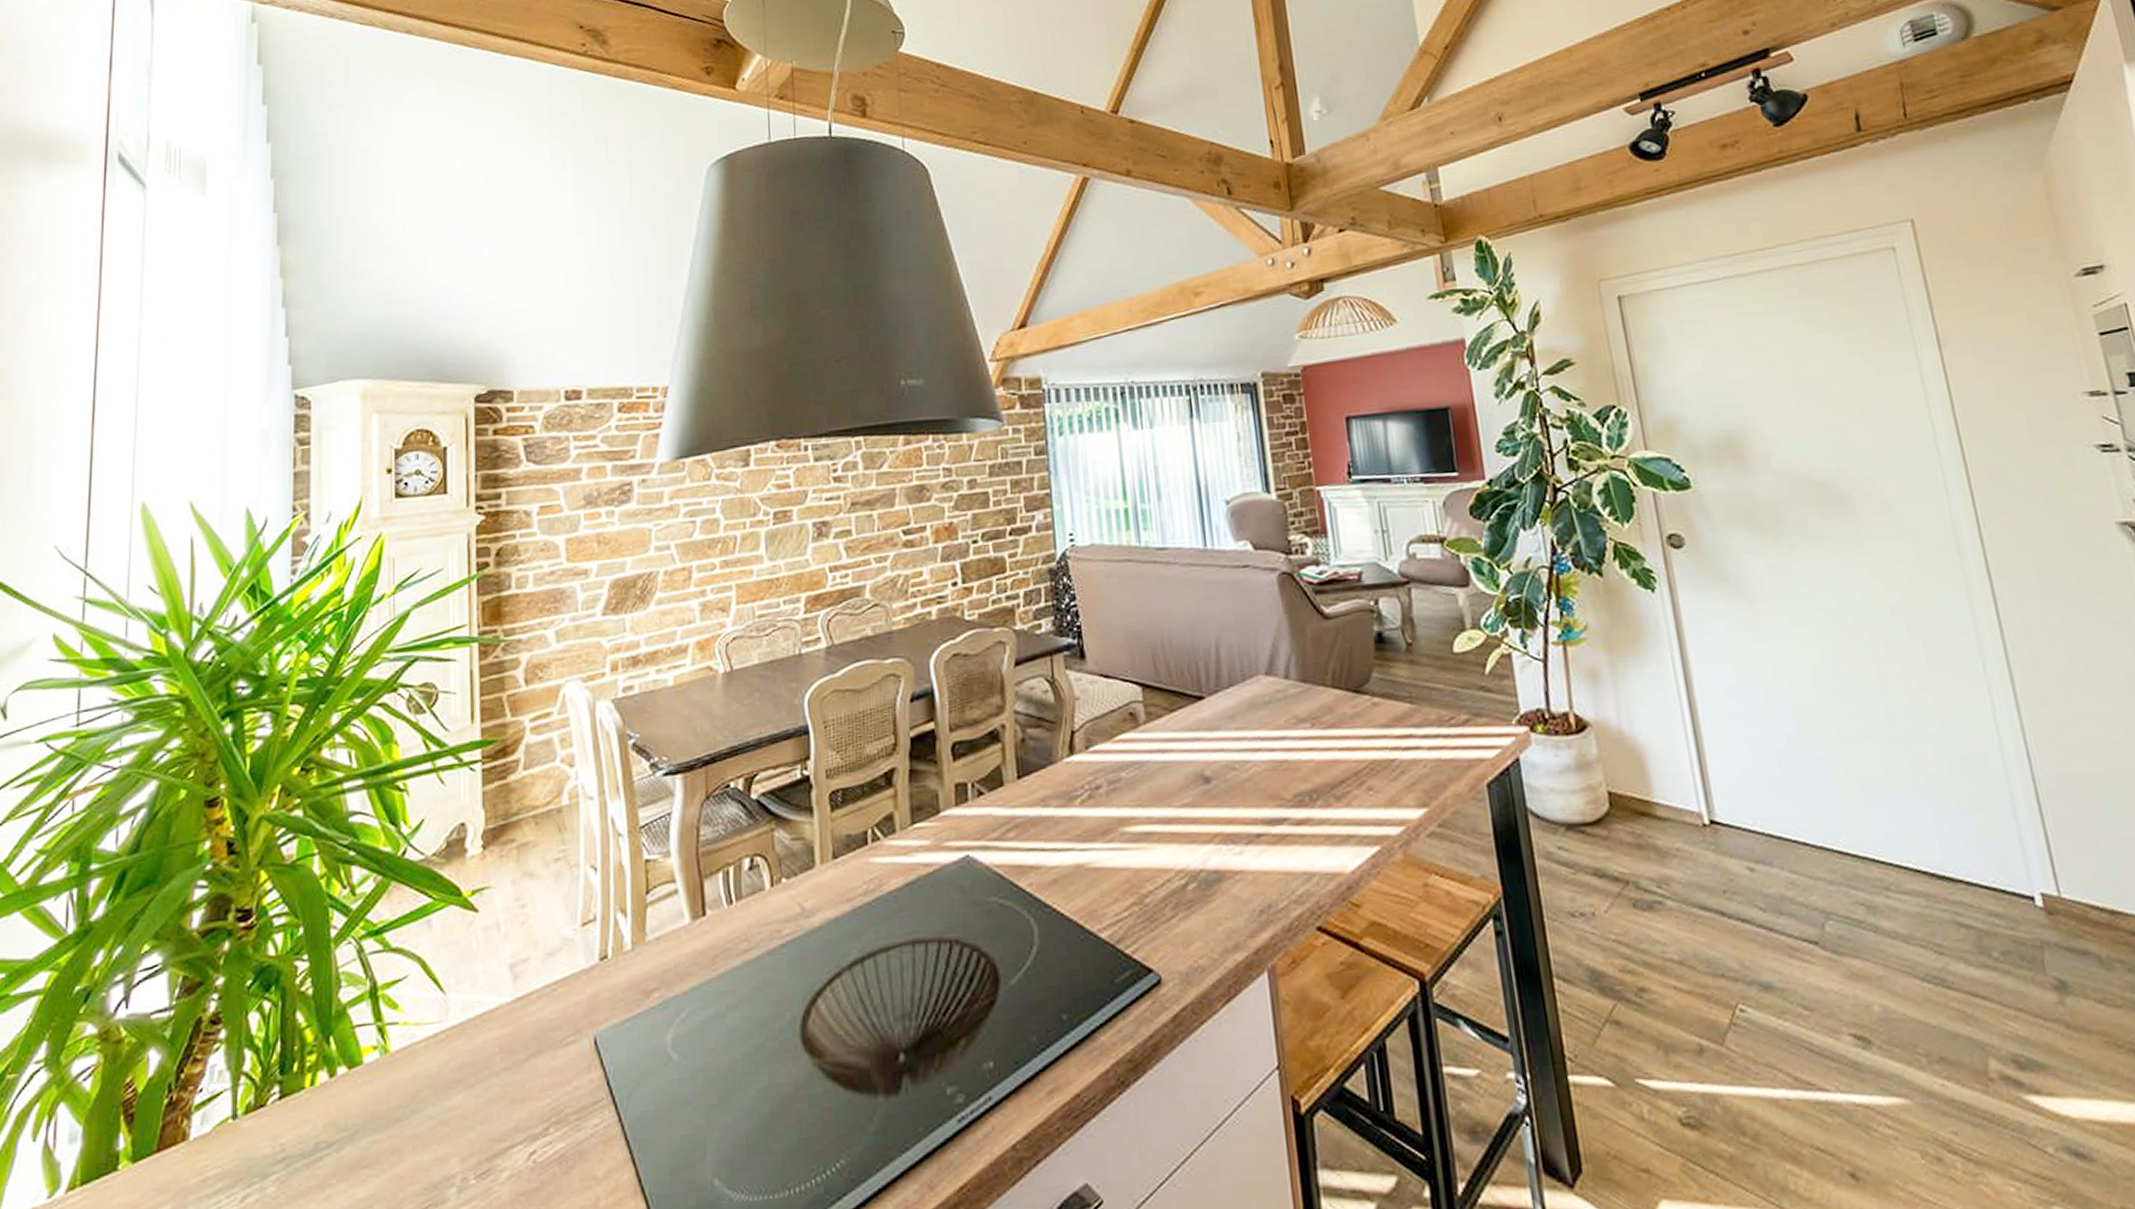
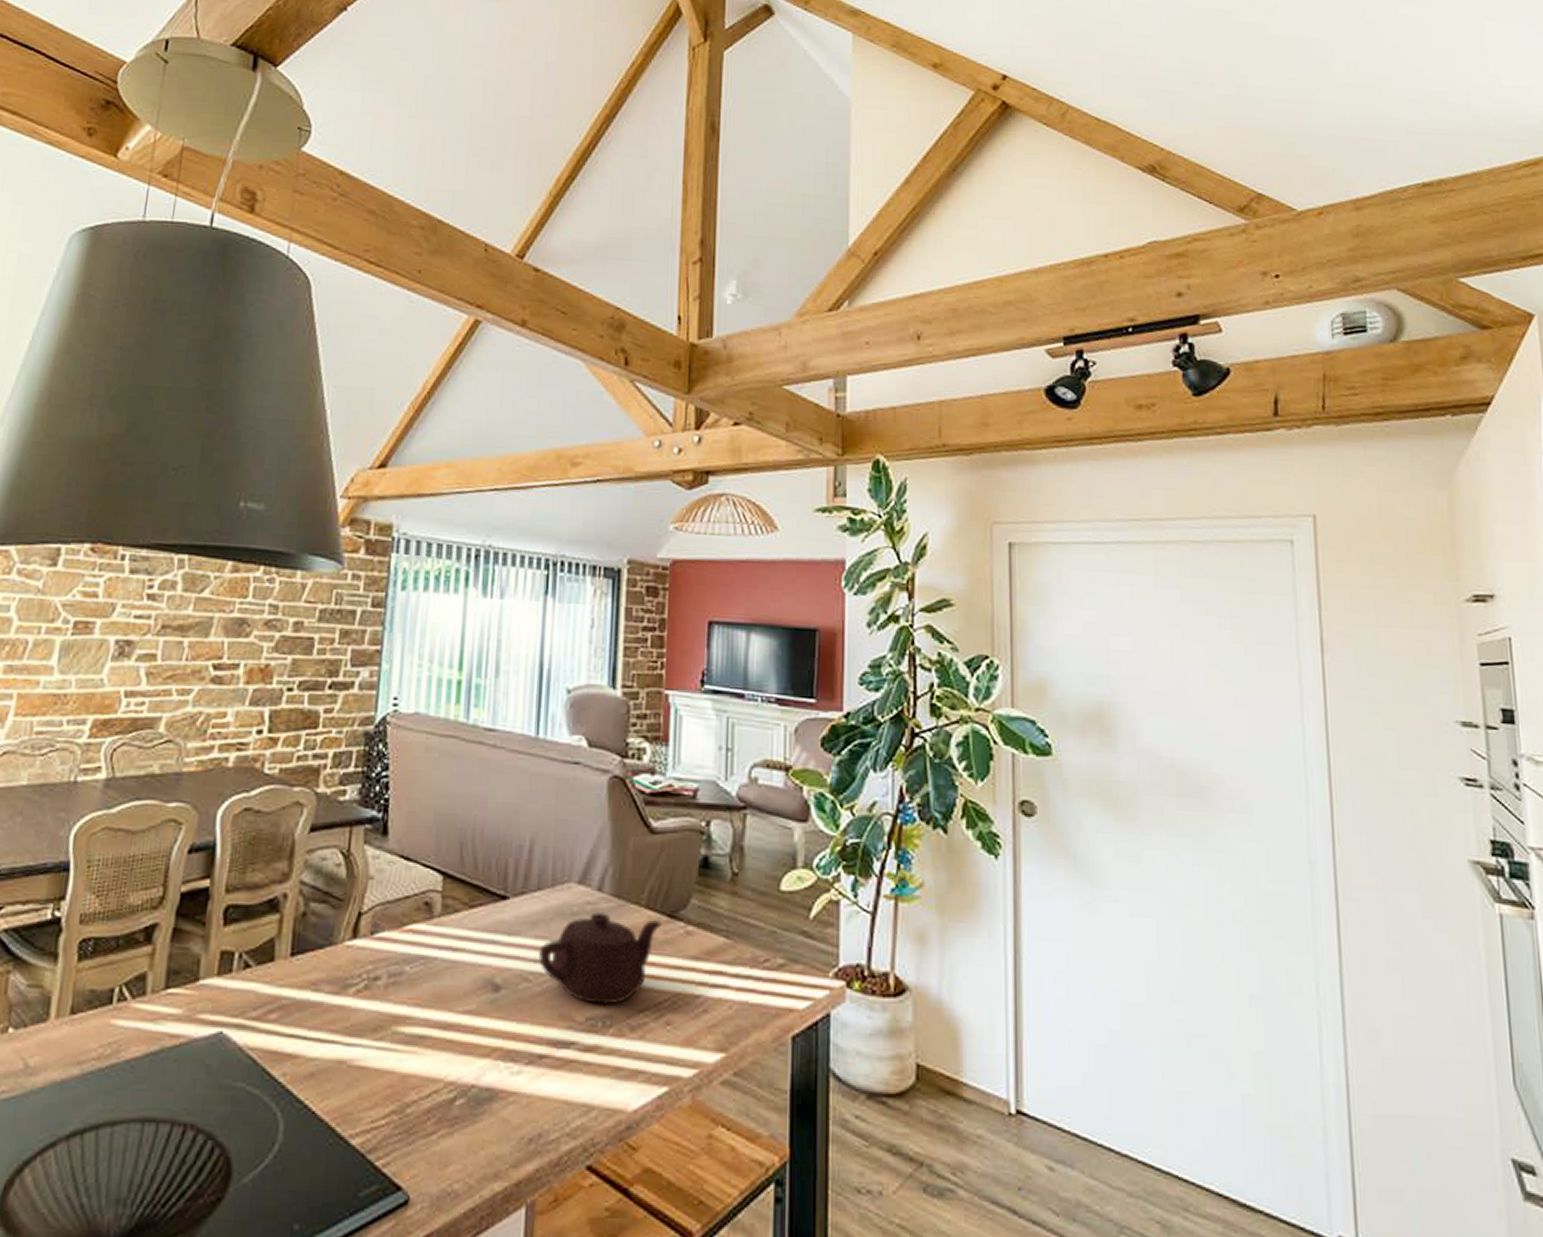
teapot: none [1240,697,1349,782] -> present [539,912,662,1005]

